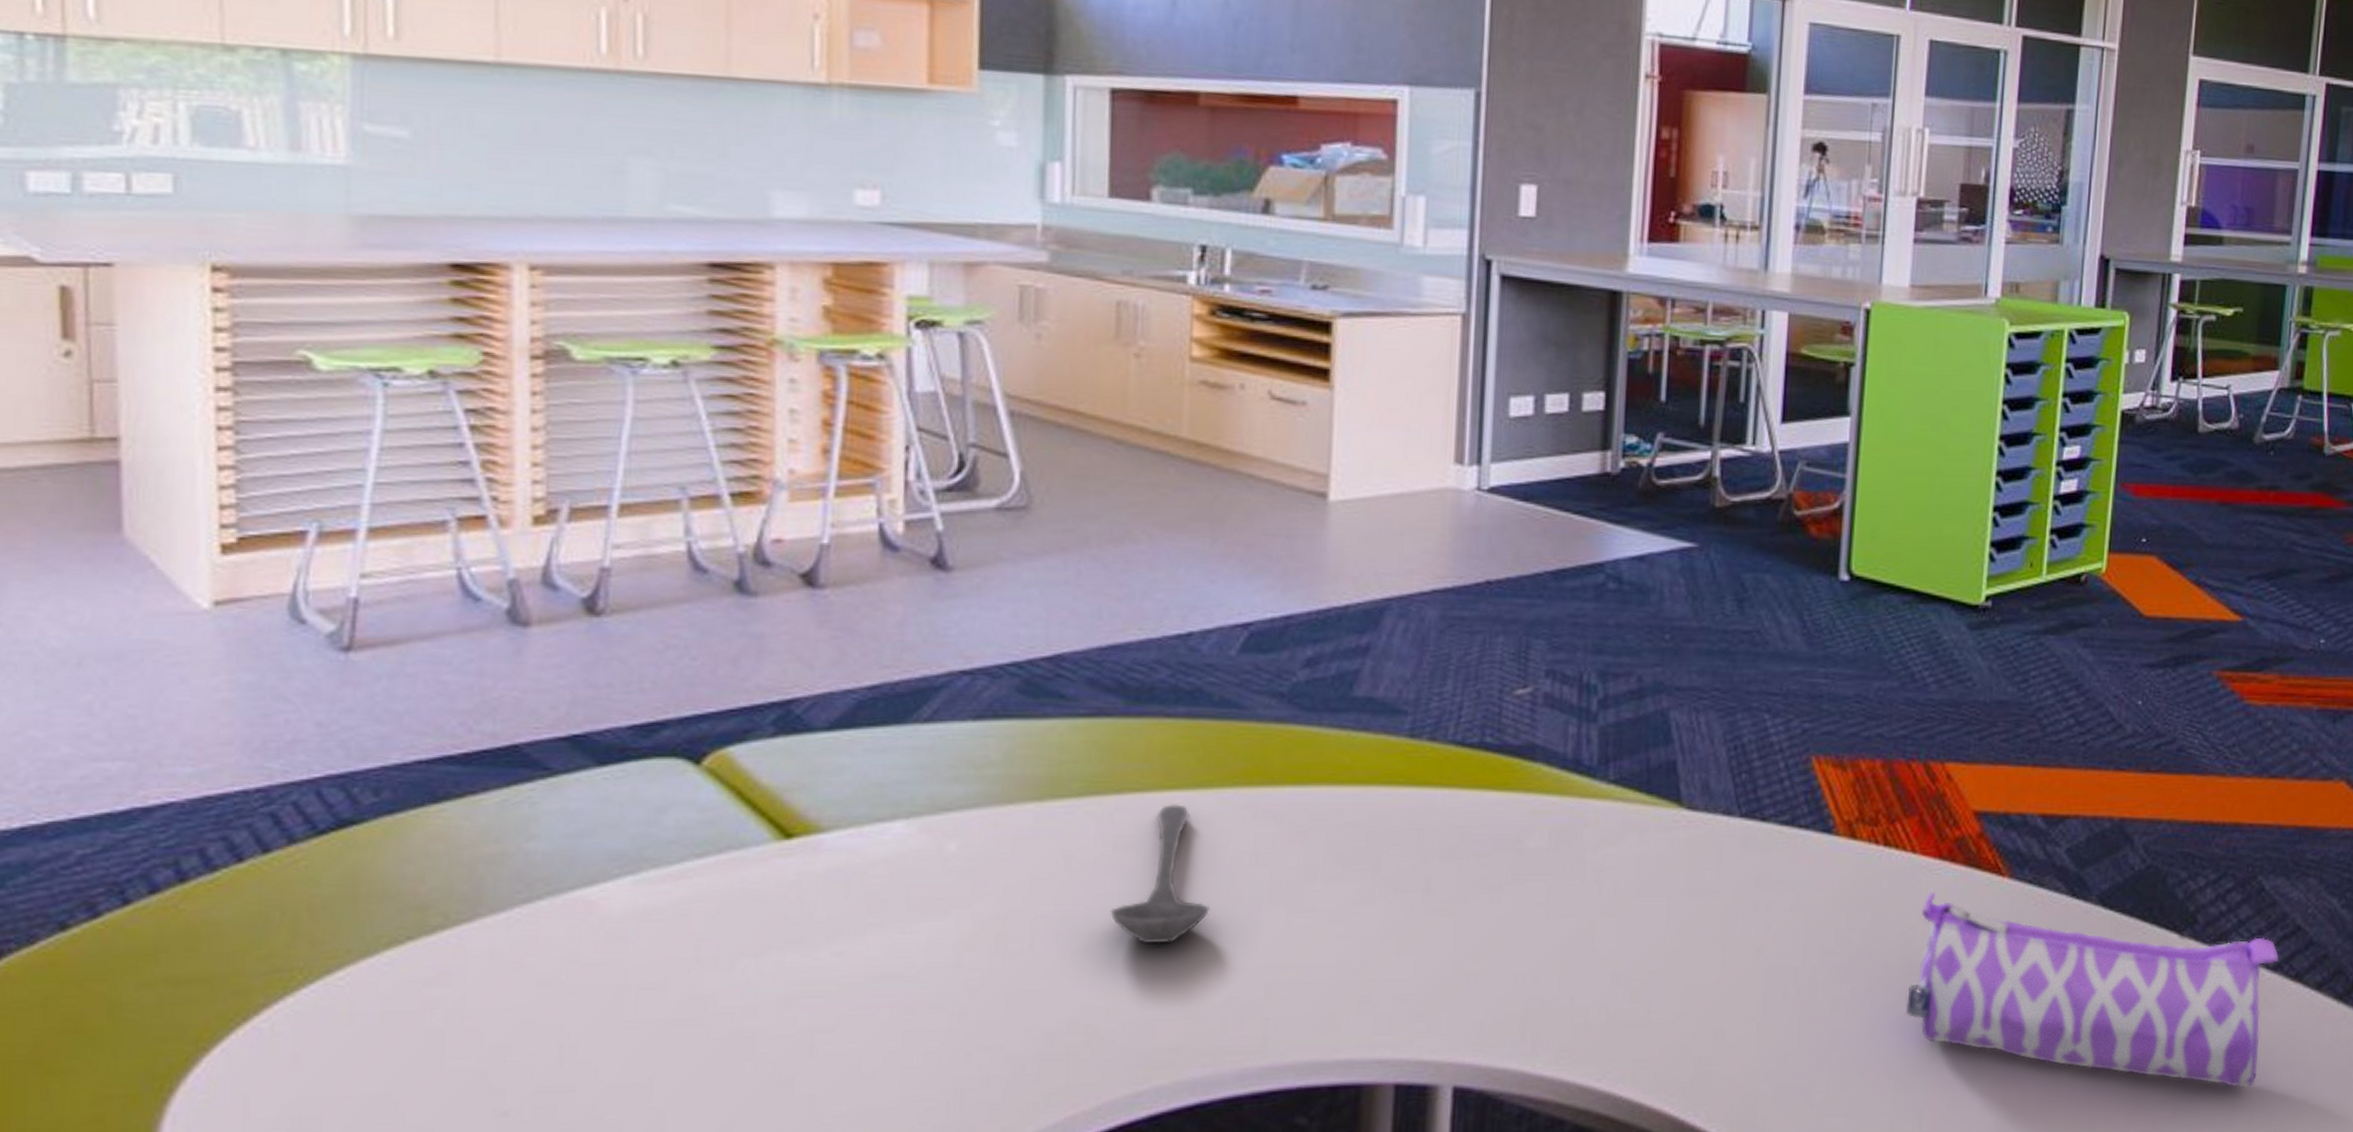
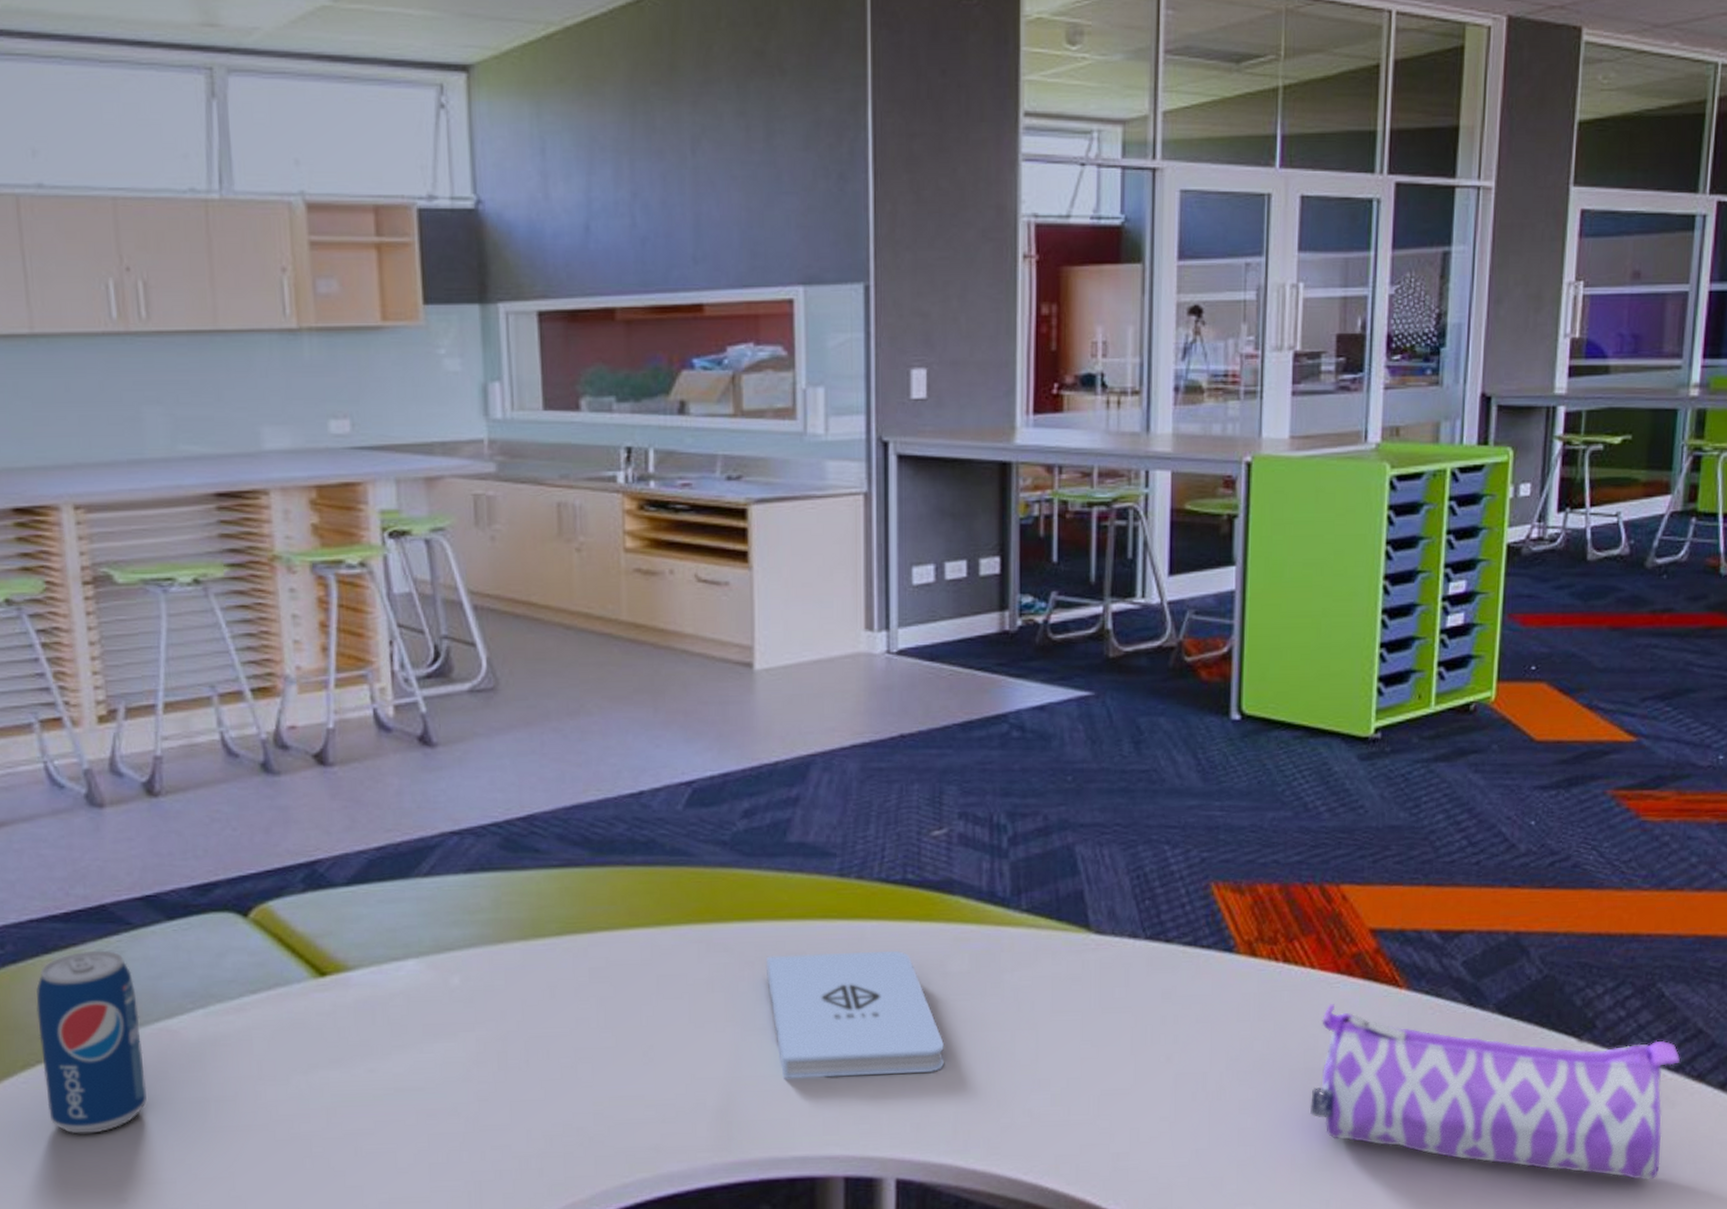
beverage can: none [414,800,550,1030] -> present [36,950,147,1134]
stirrer: present [1110,804,1210,944] -> none [590,940,675,1059]
notepad: none [1319,824,1516,969] -> present [765,951,944,1079]

